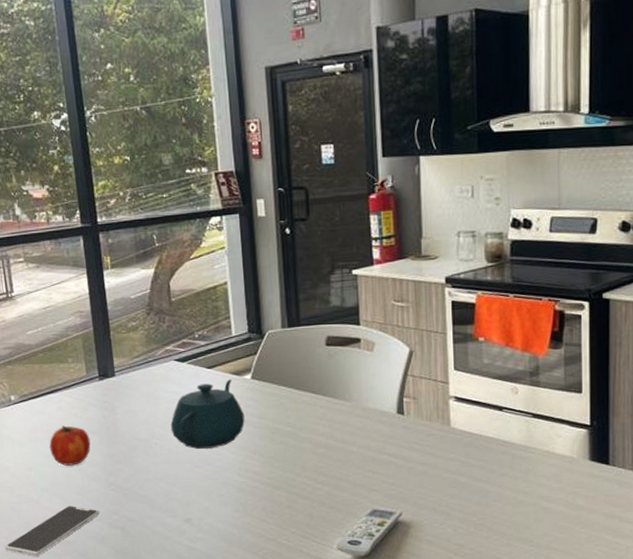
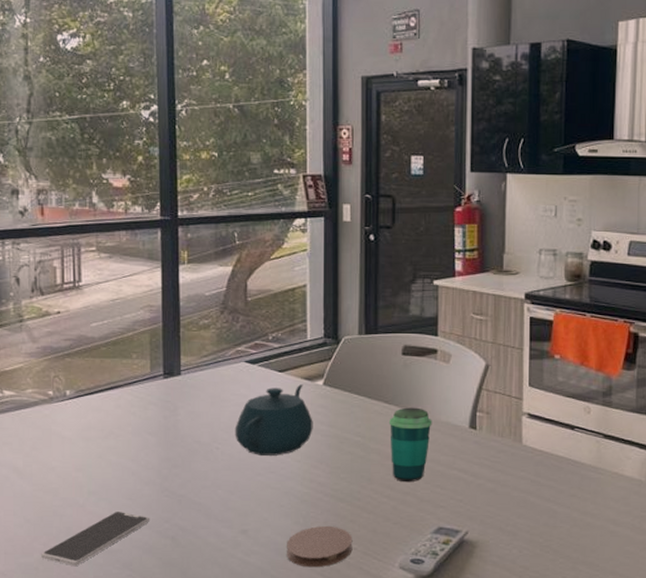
fruit: present [49,425,91,466] -> none [102,425,148,468]
coaster: none [229,512,292,552] -> present [287,525,353,568]
cup: none [317,396,360,469] -> present [388,407,432,483]

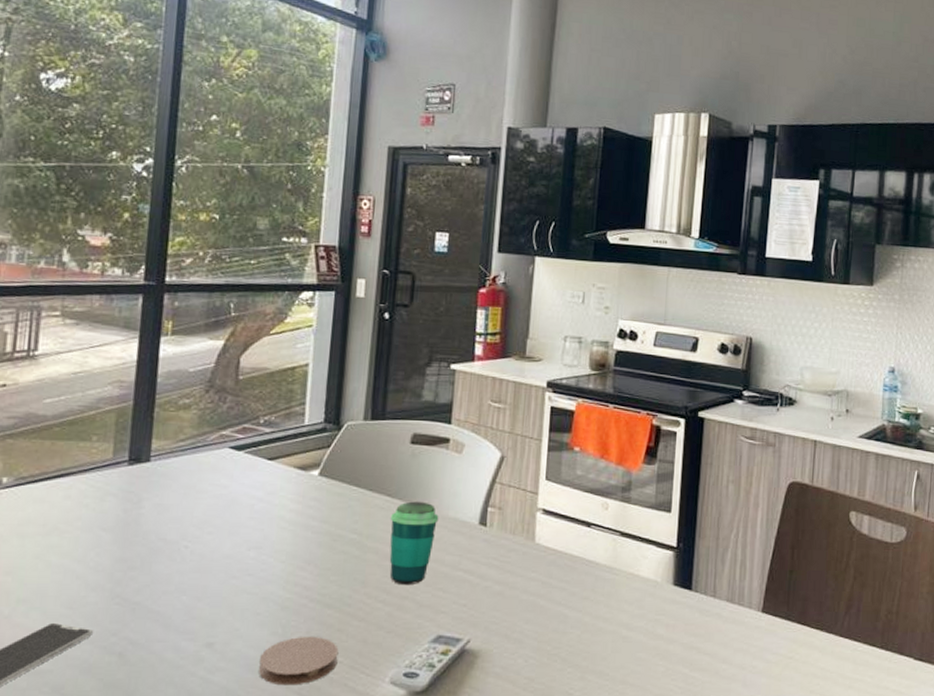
teapot: present [235,384,313,456] -> none [209,474,304,556]

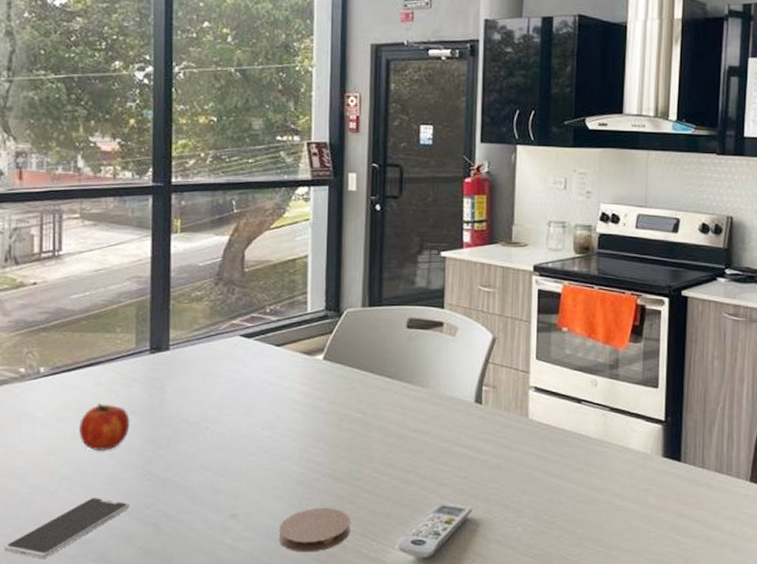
fruit: none [41,519,100,570] -> present [78,404,130,450]
cup: present [389,501,439,586] -> none [391,382,437,460]

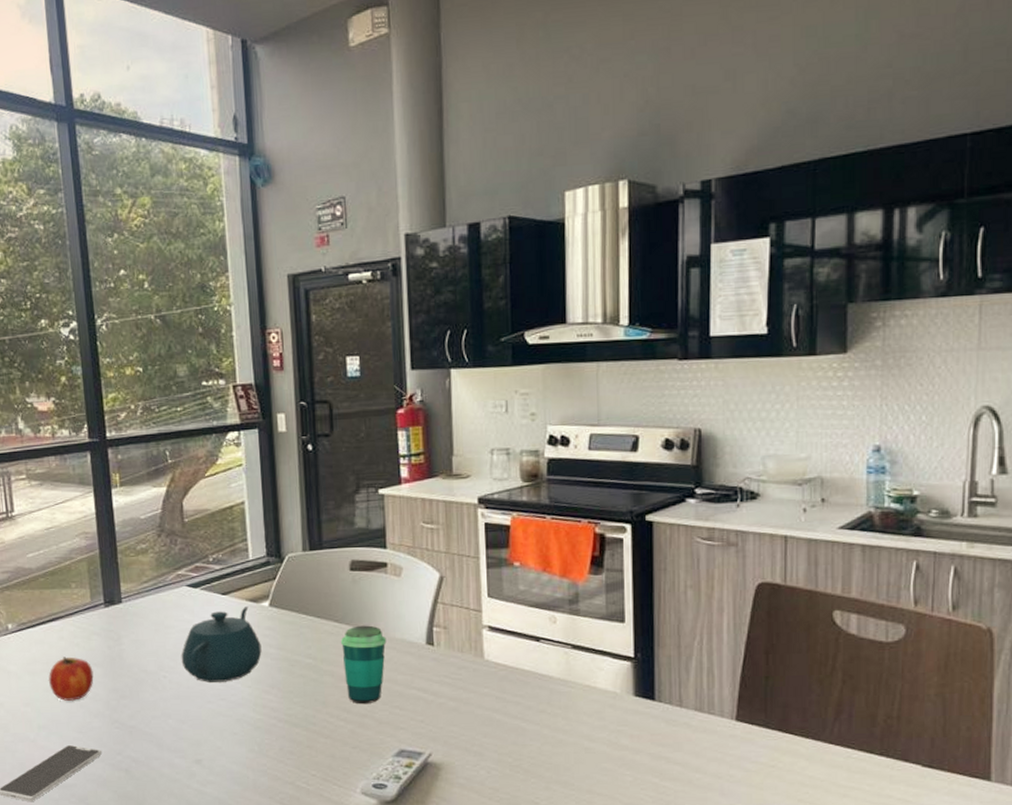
teapot: none [226,359,312,434] -> present [181,607,262,682]
coaster: present [279,507,351,552] -> none [243,752,311,796]
cup: none [391,382,437,460] -> present [340,625,387,705]

